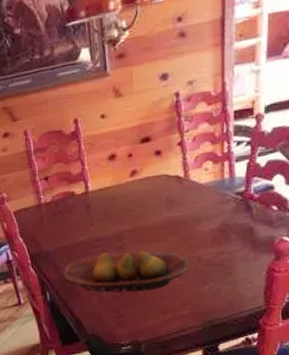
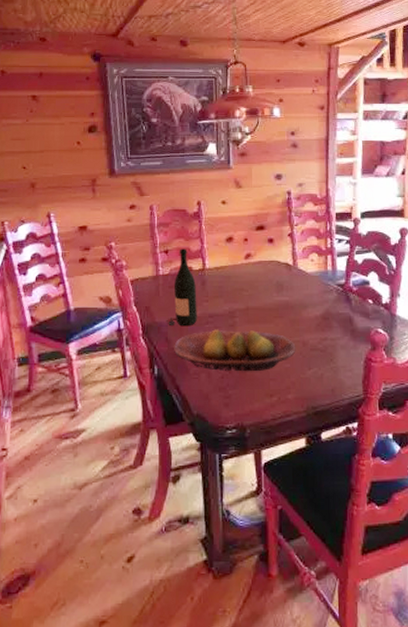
wine bottle: none [54,173,84,253] -> present [167,248,197,327]

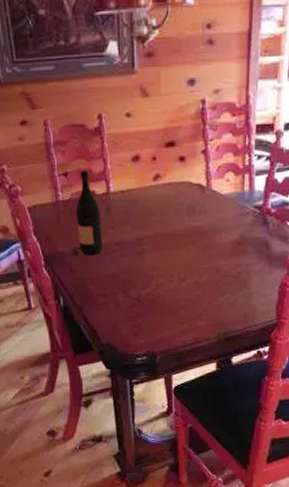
fruit bowl: present [174,329,296,372] -> none [79,258,208,301]

